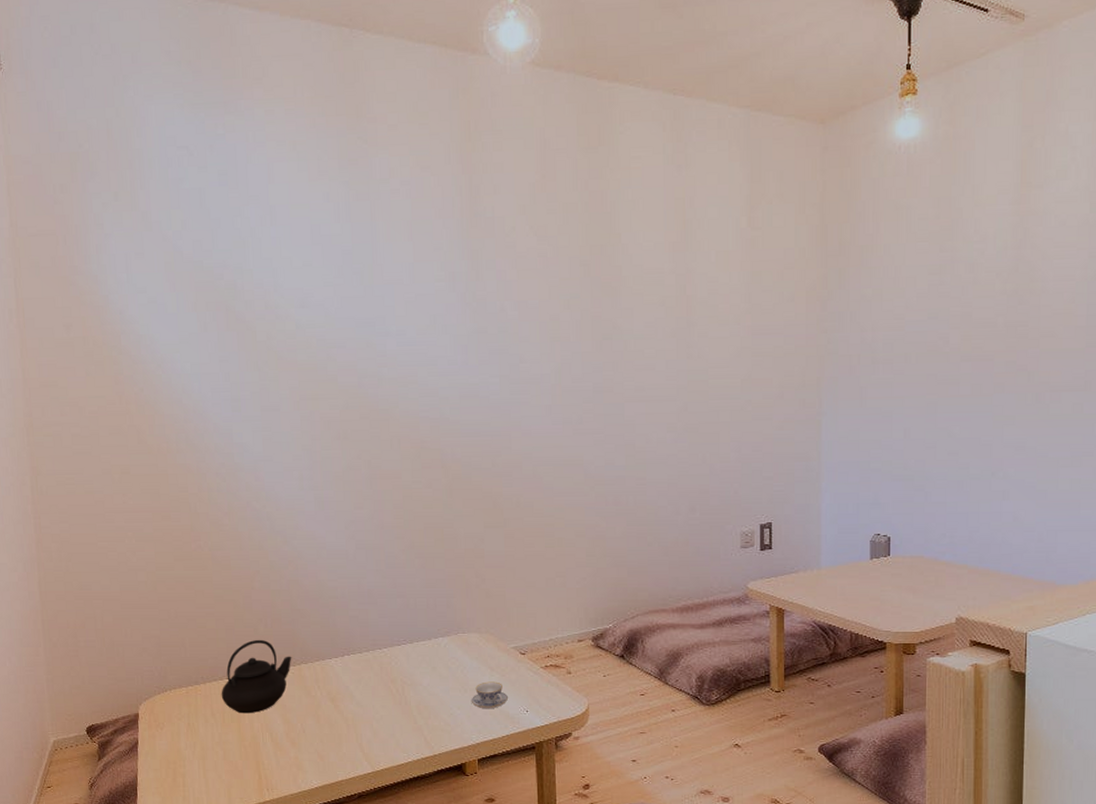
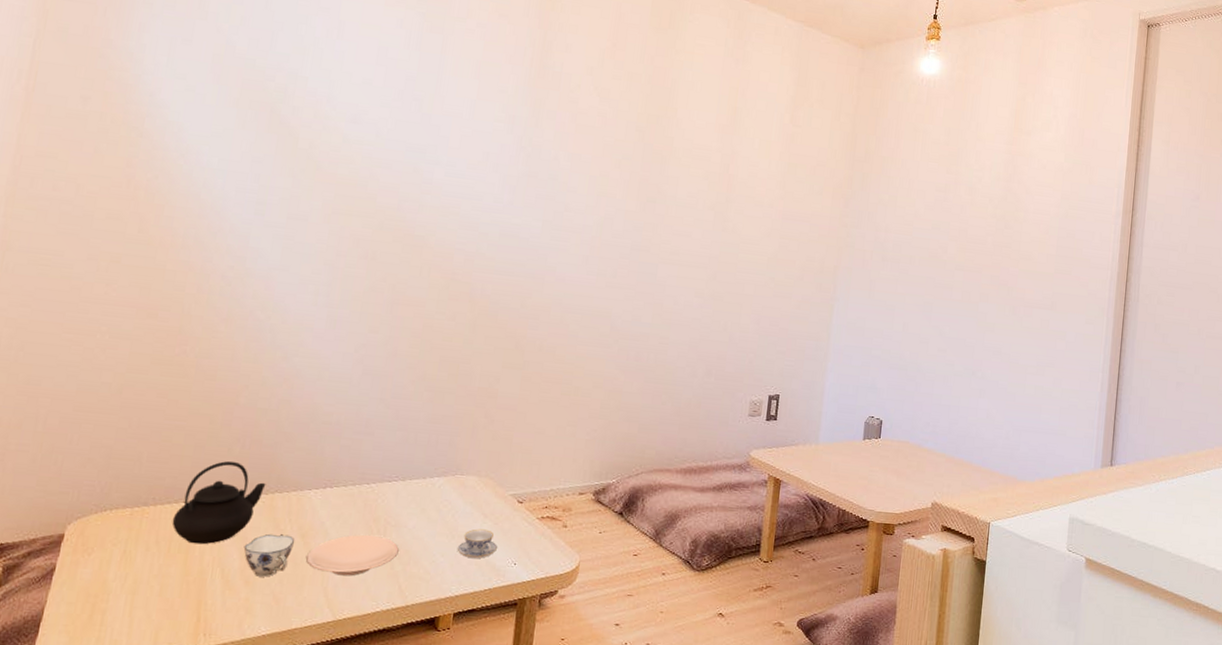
teacup: none [284,700,327,738] -> present [243,533,295,577]
saucer: none [338,694,419,732] -> present [305,534,399,576]

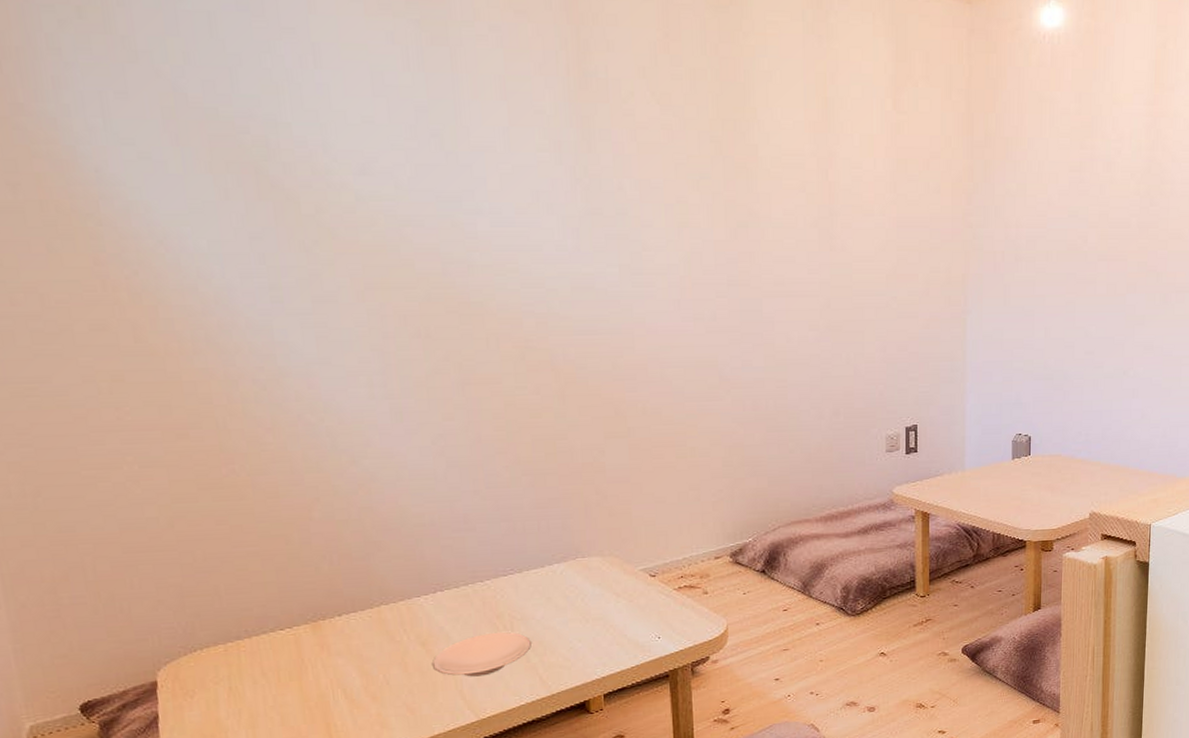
teapot: present [172,460,266,545] -> none [273,579,368,670]
teacup: present [243,533,295,577] -> none [361,645,416,691]
teacup: present [457,528,497,559] -> none [594,608,637,640]

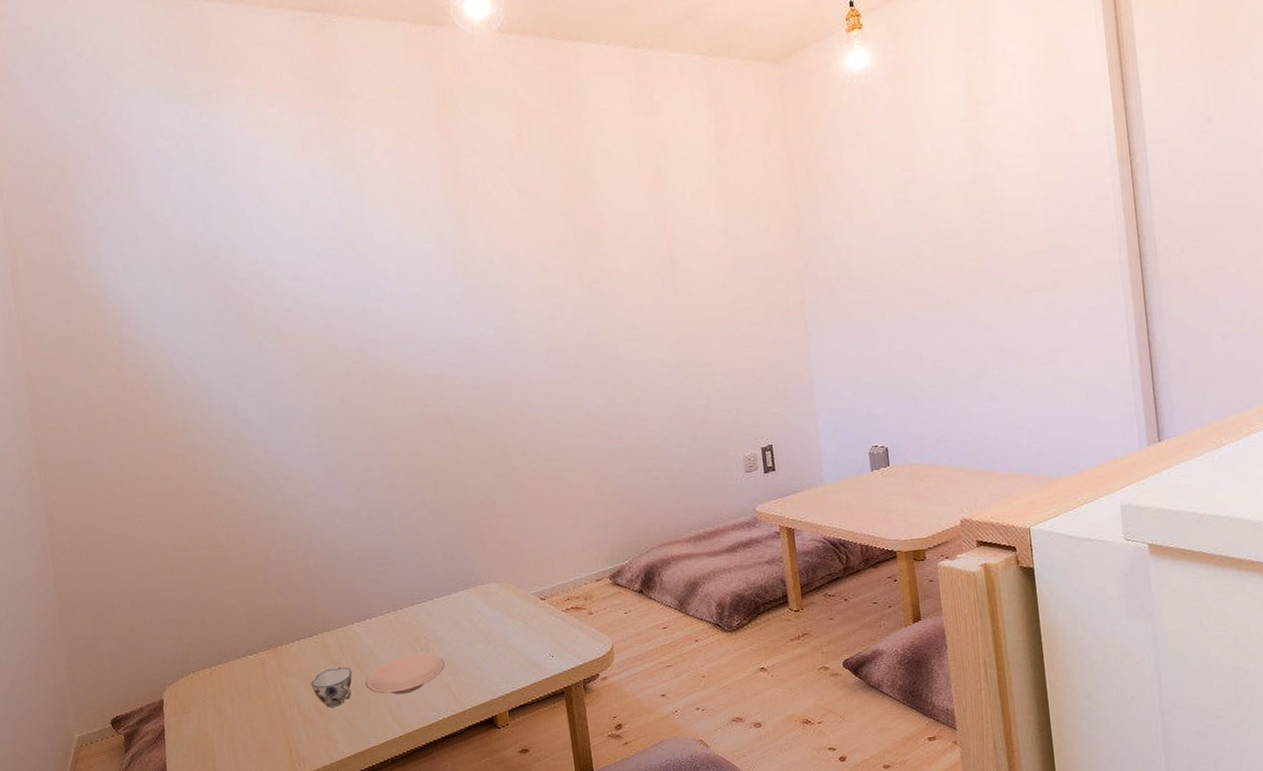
teacup: none [361,645,416,691] -> present [310,667,353,708]

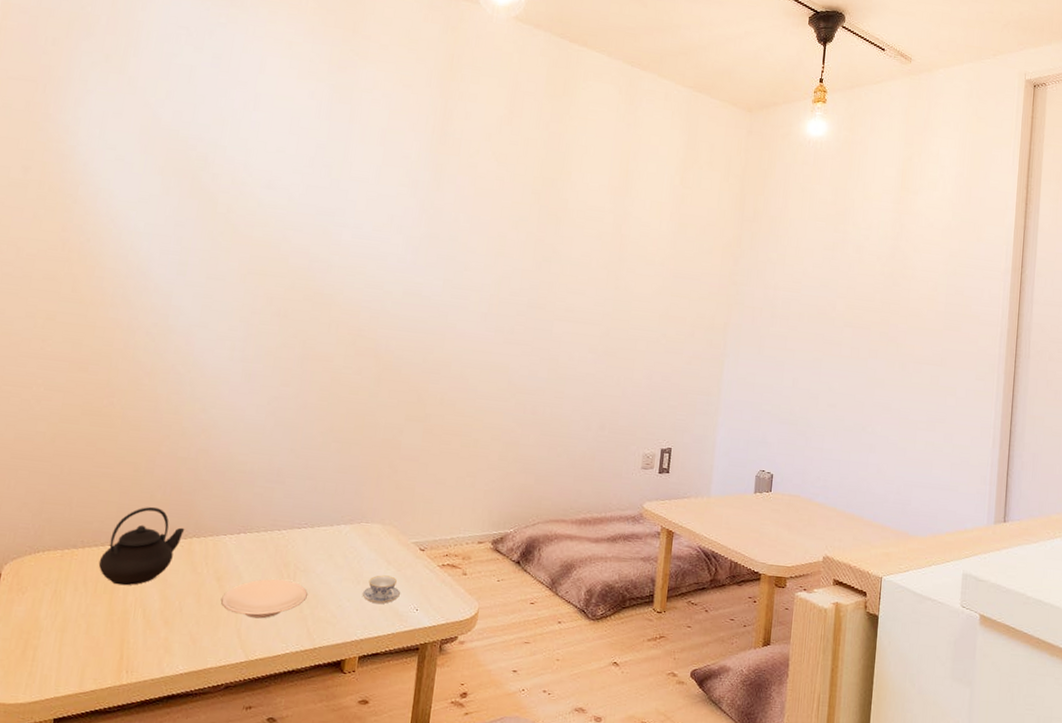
teapot: none [245,611,314,689] -> present [98,506,185,586]
teacup: present [310,667,353,708] -> none [163,576,211,618]
teacup: none [496,630,533,659] -> present [362,575,400,604]

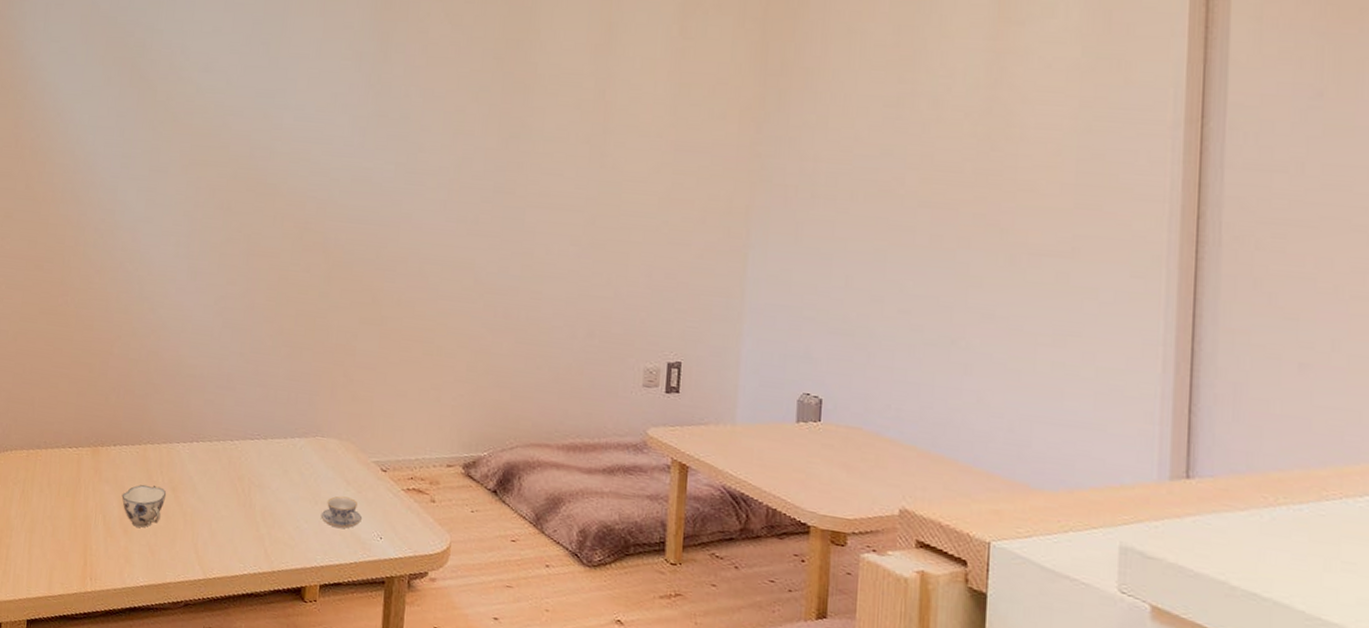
teapot: present [98,506,185,586] -> none [60,409,139,490]
teacup: none [163,576,211,618] -> present [121,484,167,528]
saucer: present [220,578,308,619] -> none [176,492,263,535]

